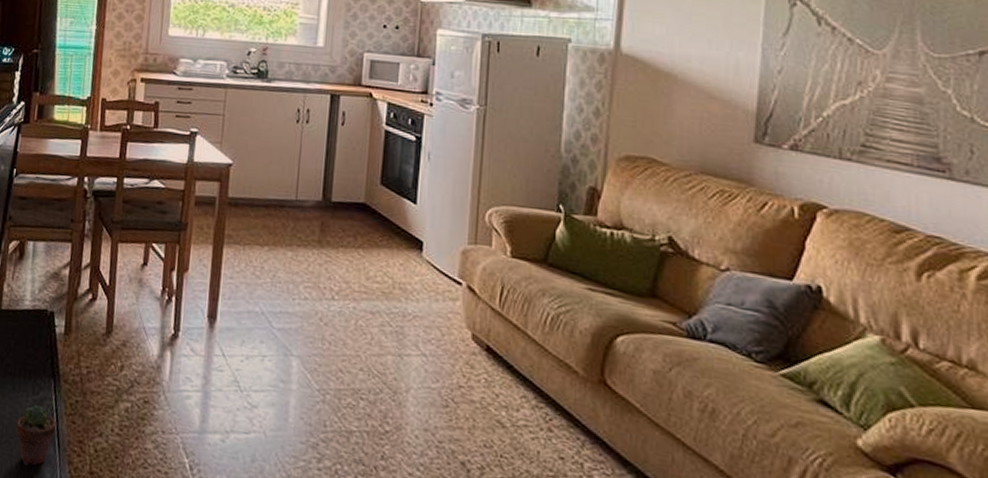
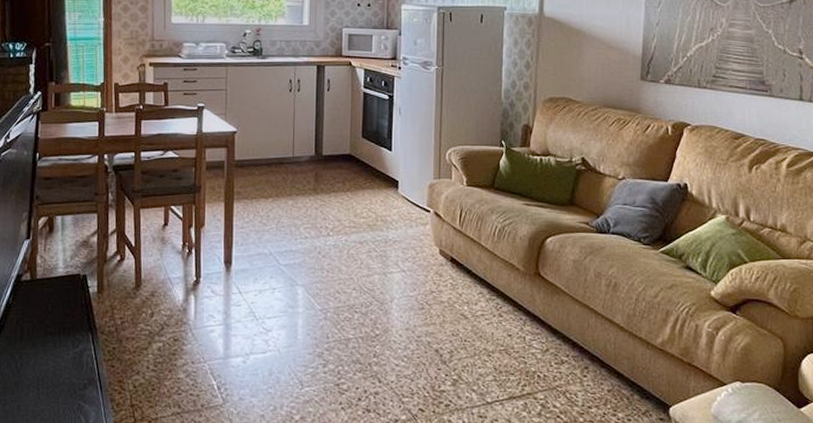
potted succulent: present [16,404,57,466] -> none [60,356,98,408]

